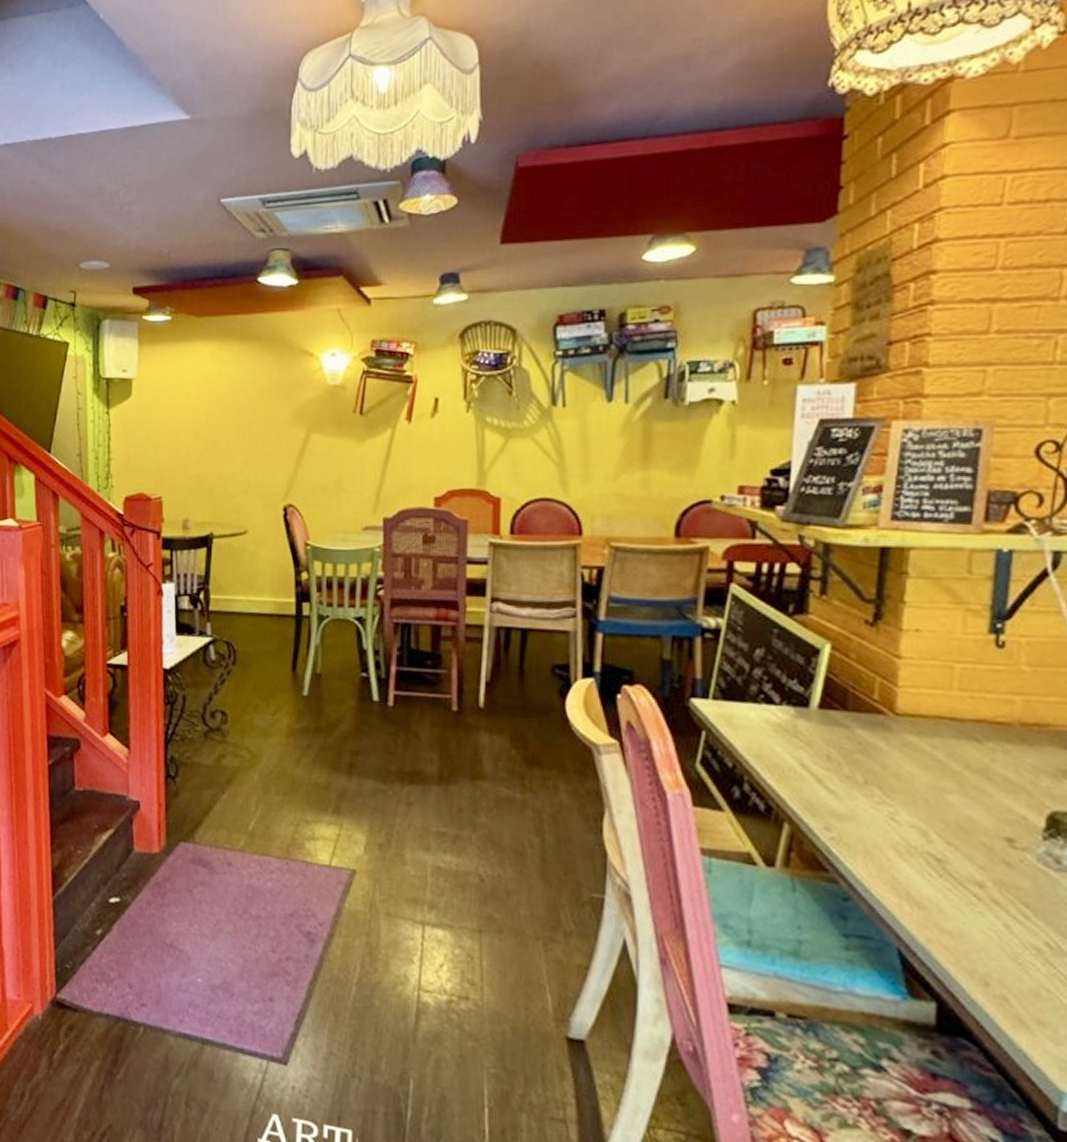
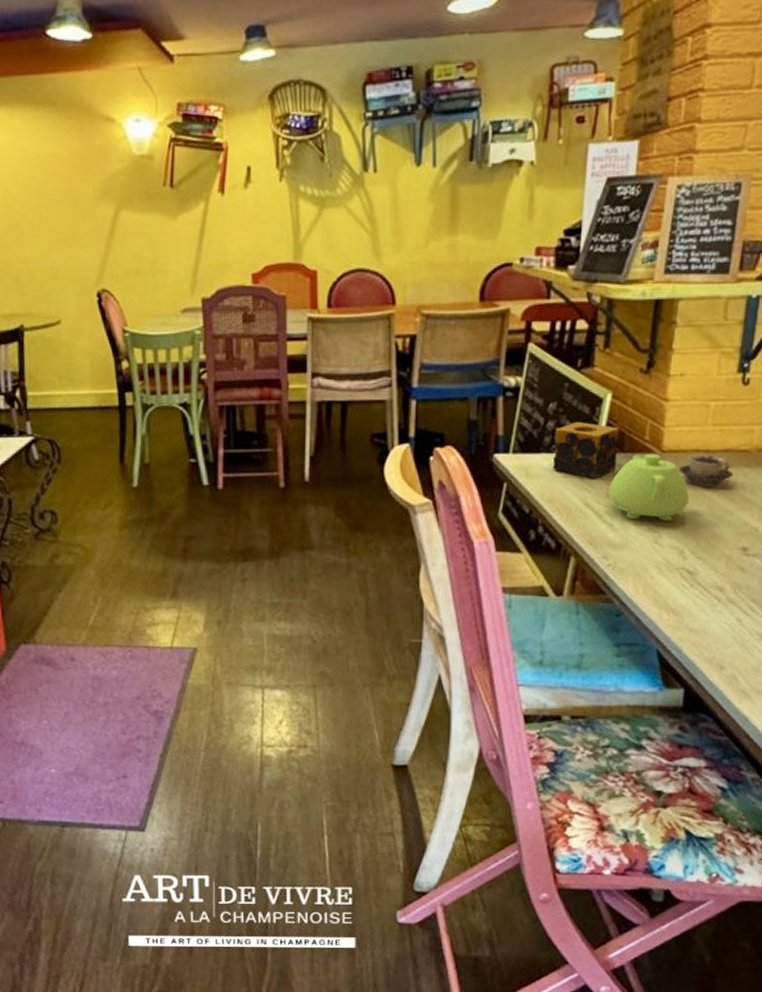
candle: none [761,671,841,736] -> present [553,421,620,478]
teapot: none [829,714,933,796] -> present [608,453,690,521]
cup: none [917,721,991,762] -> present [678,454,734,487]

